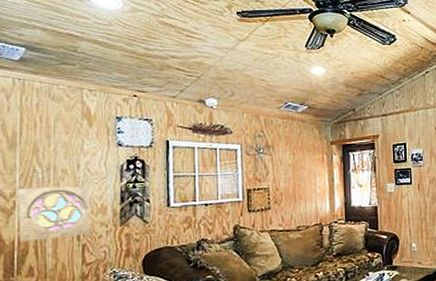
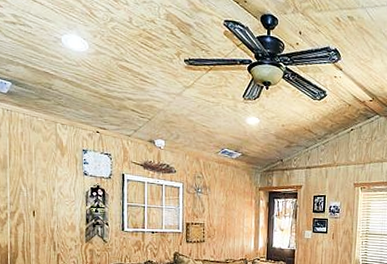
wall ornament: present [17,185,92,243] -> none [8,203,64,248]

